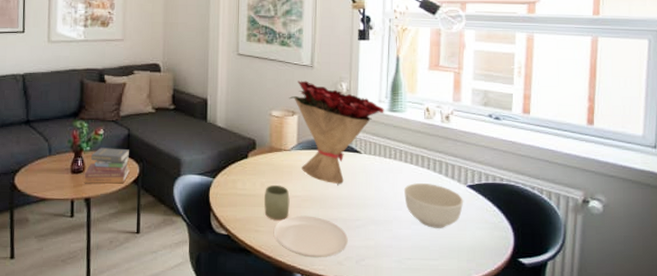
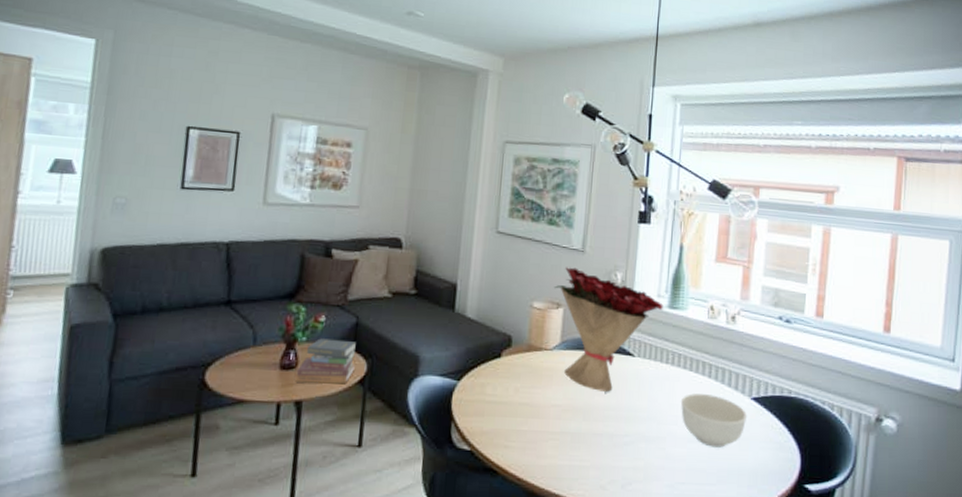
mug: present [264,185,290,221] -> none [517,391,548,435]
plate: present [273,215,348,258] -> none [526,428,614,481]

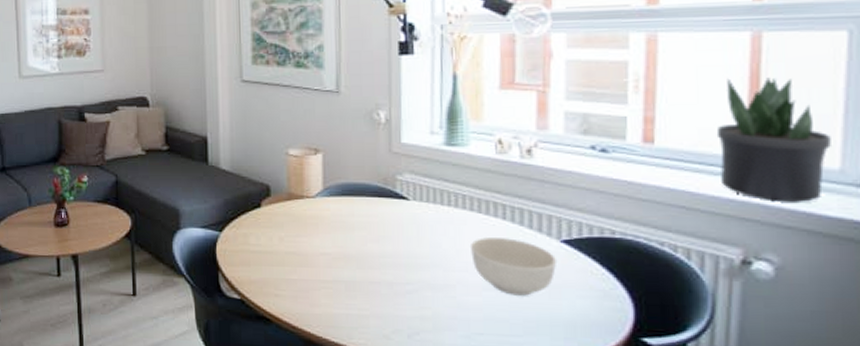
books: present [295,338,356,385] -> none [69,197,120,239]
flower bouquet: present [553,267,663,392] -> none [309,110,439,238]
planter: none [865,269,936,372] -> present [716,77,831,202]

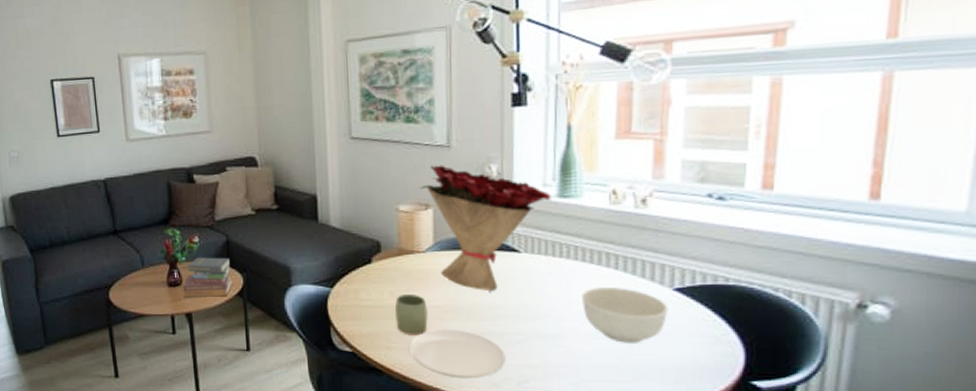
books: none [69,197,120,239] -> present [182,257,232,297]
mug: none [284,240,317,283] -> present [395,295,428,336]
plate: none [298,277,396,330] -> present [408,329,506,379]
flower bouquet: none [309,110,439,238] -> present [419,165,551,290]
planter: present [716,77,831,202] -> none [839,119,959,245]

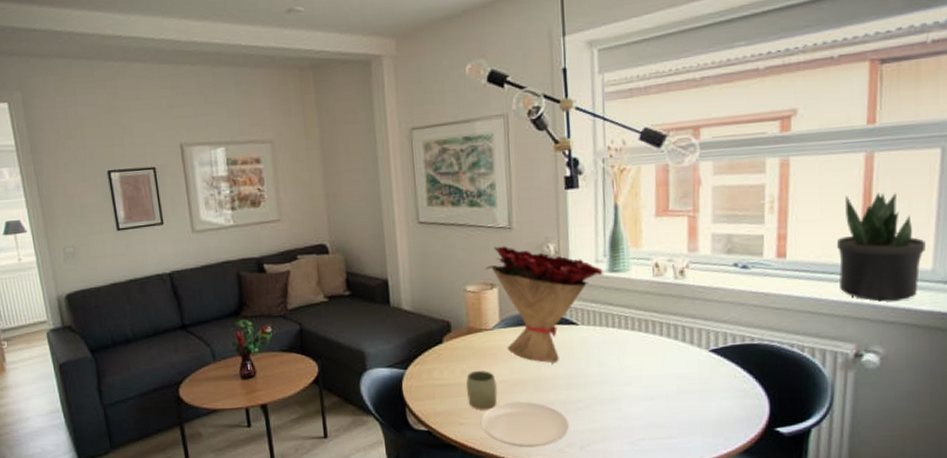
books: present [182,257,232,297] -> none [256,346,307,389]
bowl: present [582,288,669,343] -> none [633,352,707,403]
planter: none [839,119,959,245] -> present [836,193,925,301]

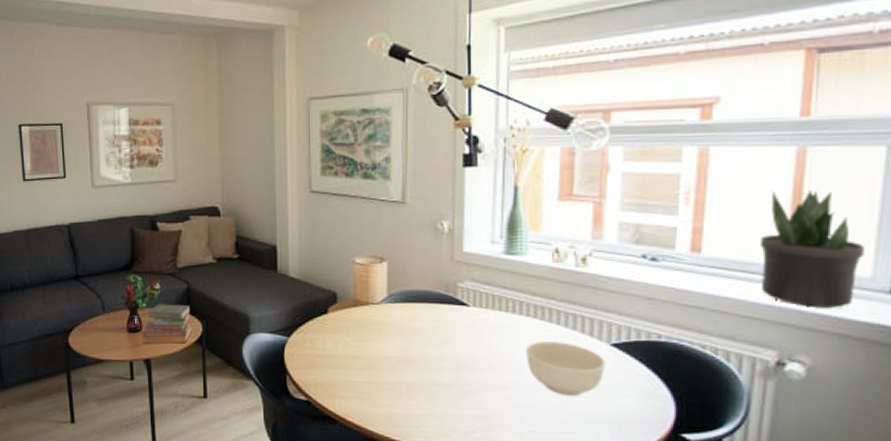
books: none [256,346,307,389] -> present [142,304,192,344]
mug: present [466,371,497,410] -> none [350,345,381,385]
plate: present [480,401,569,448] -> none [361,379,454,429]
flower bouquet: present [484,246,603,363] -> none [375,220,499,343]
bowl: none [633,352,707,403] -> present [526,341,607,396]

